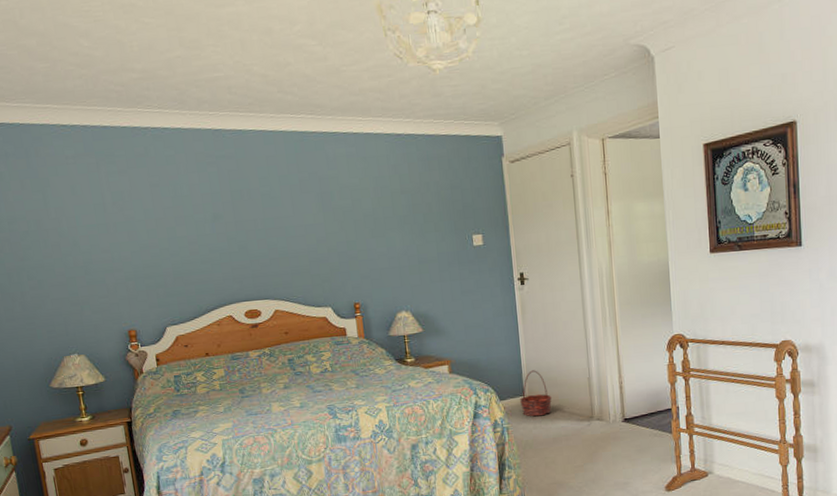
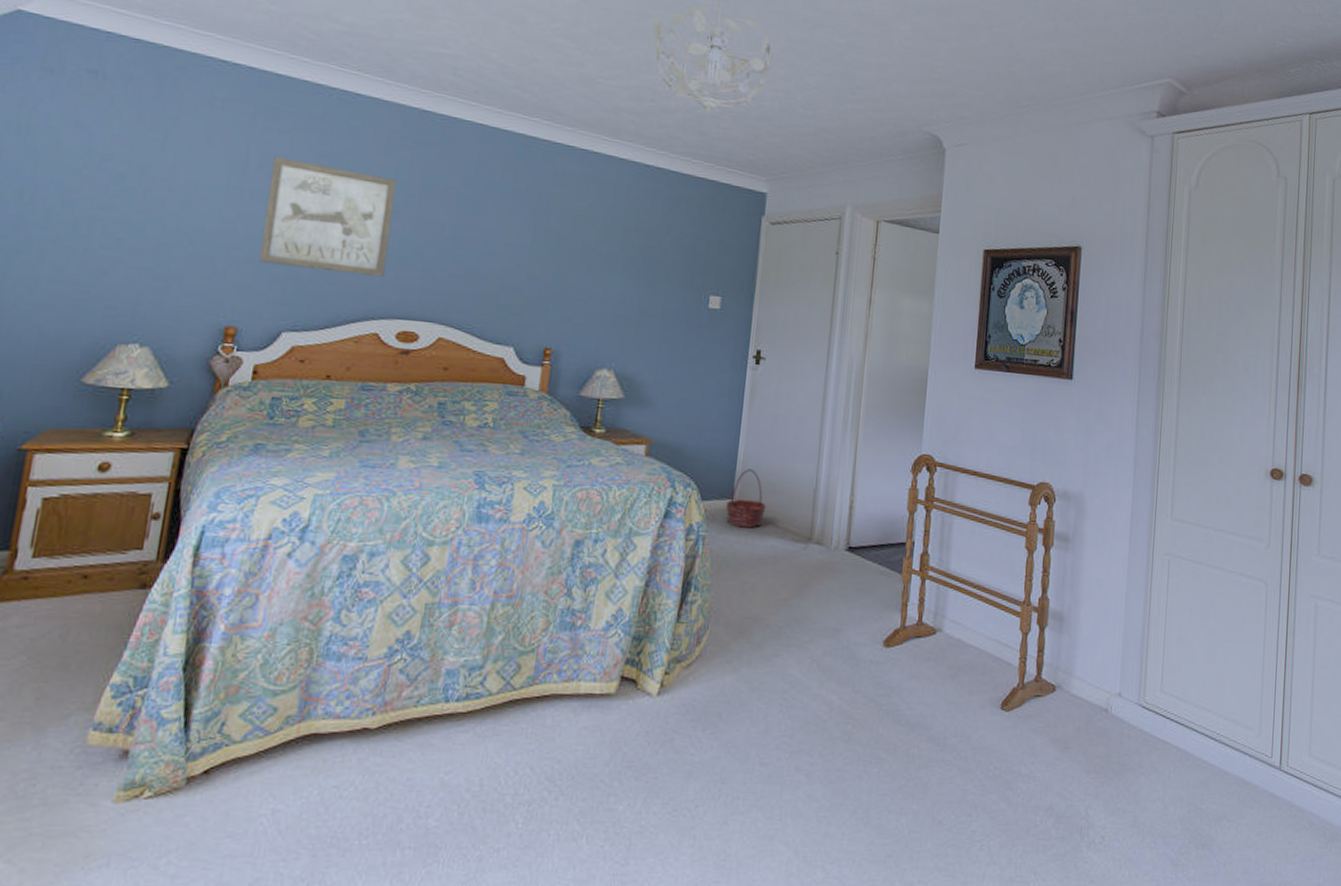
wall art: none [121,191,224,278] -> present [259,156,396,277]

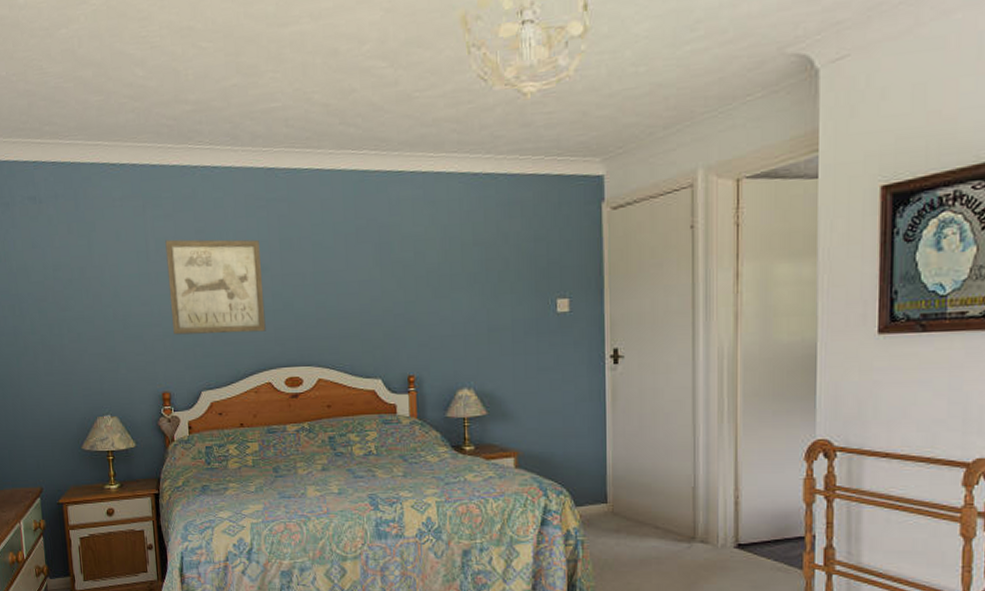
basket: present [725,469,767,528] -> none [601,472,644,531]

